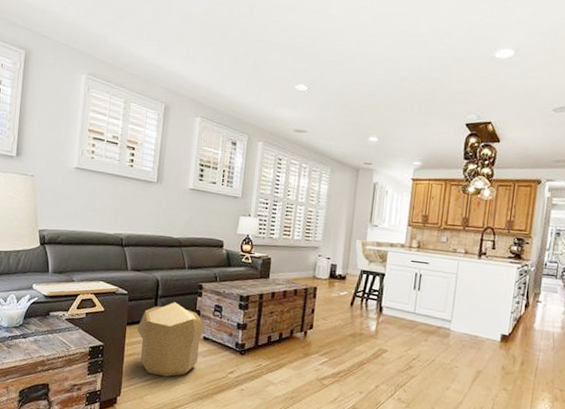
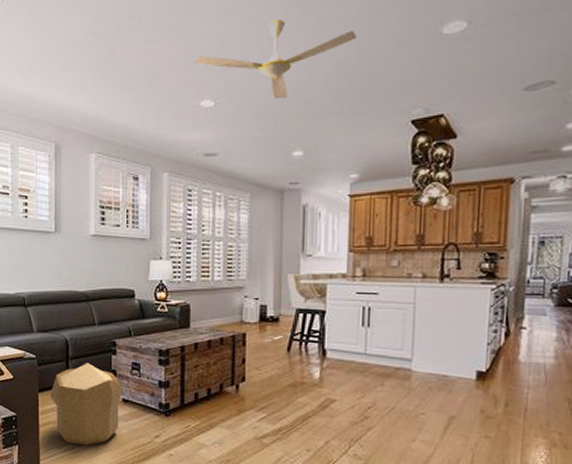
ceiling fan: none [295,26,429,92] -> present [195,19,358,100]

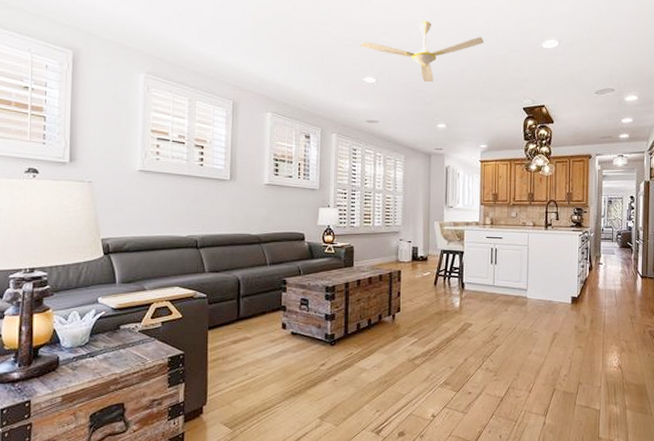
pouf: present [49,363,123,446] -> none [219,300,292,378]

